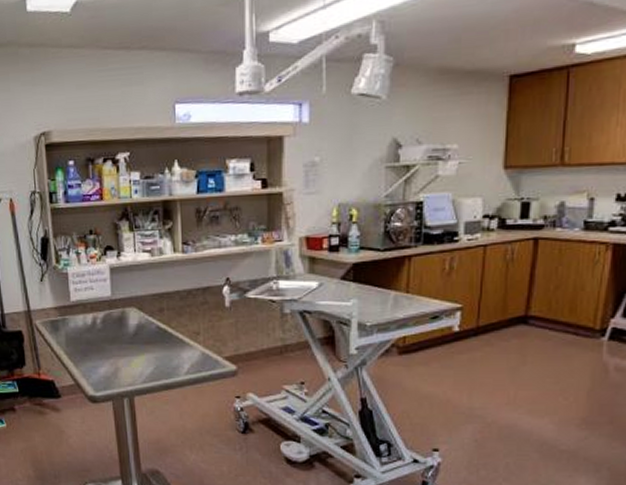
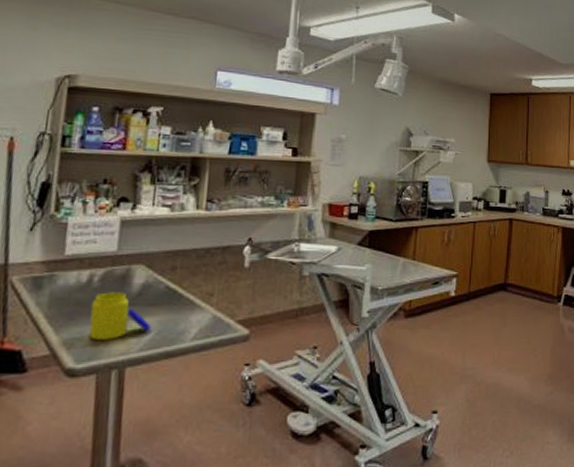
jar: none [98,332,149,373] -> present [89,292,151,340]

